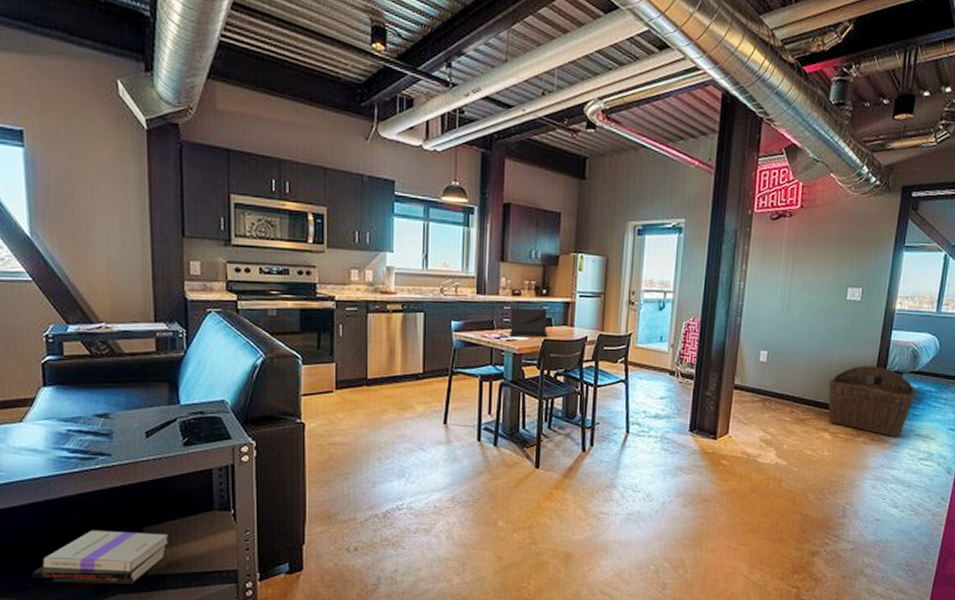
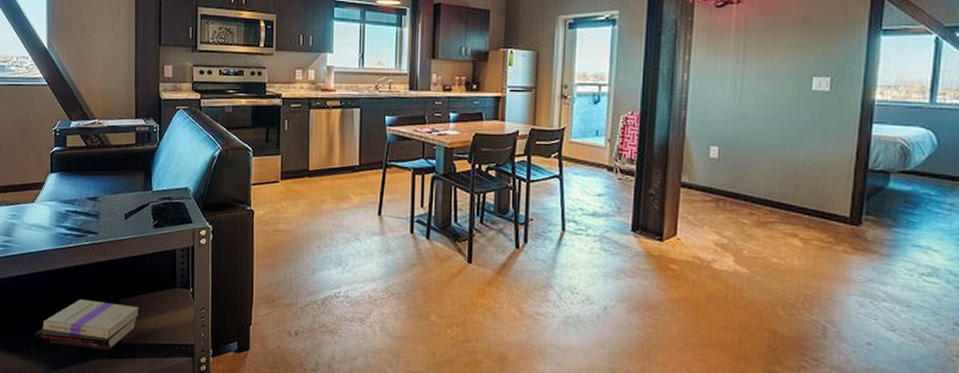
laptop: present [509,308,548,338] -> none [441,103,479,132]
wicker basket: present [828,365,916,437] -> none [795,163,910,247]

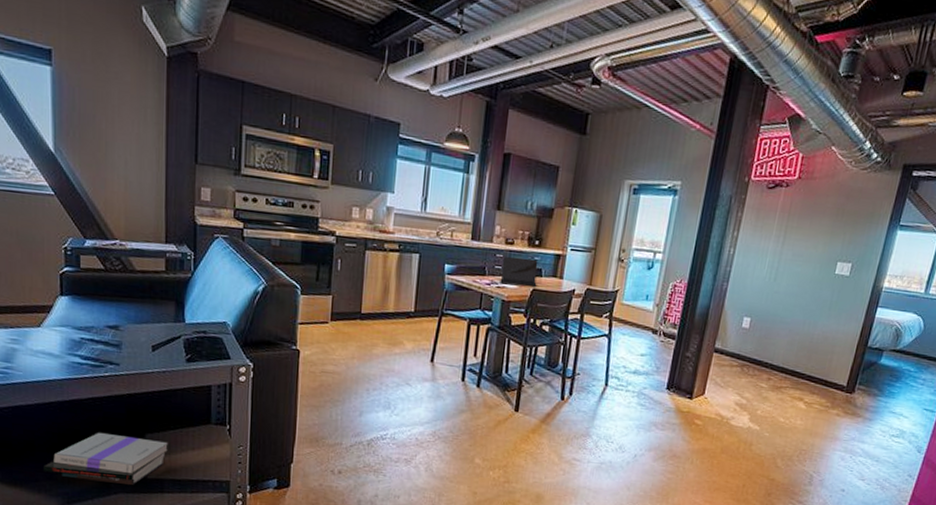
laptop: none [441,103,479,132] -> present [500,256,538,288]

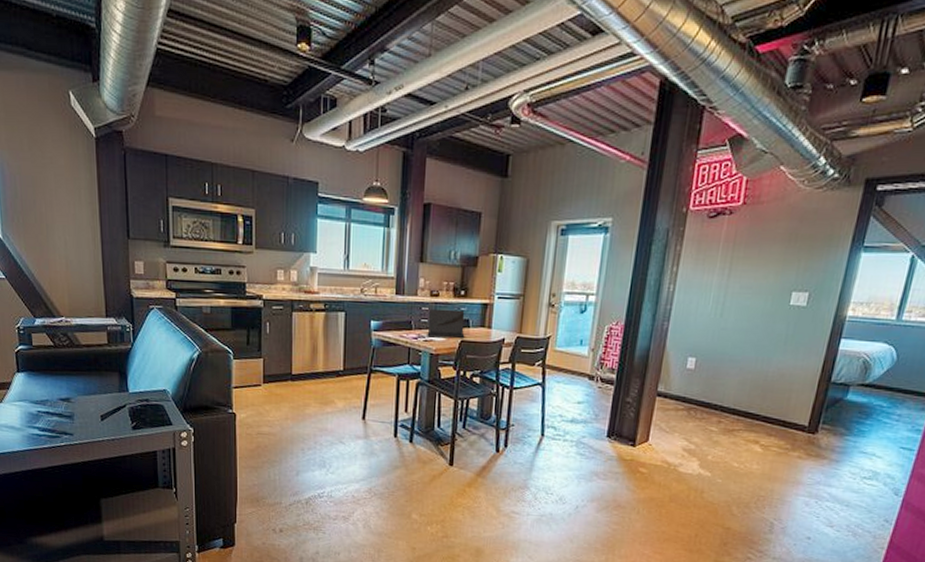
books: present [42,432,168,486] -> none [13,498,121,548]

